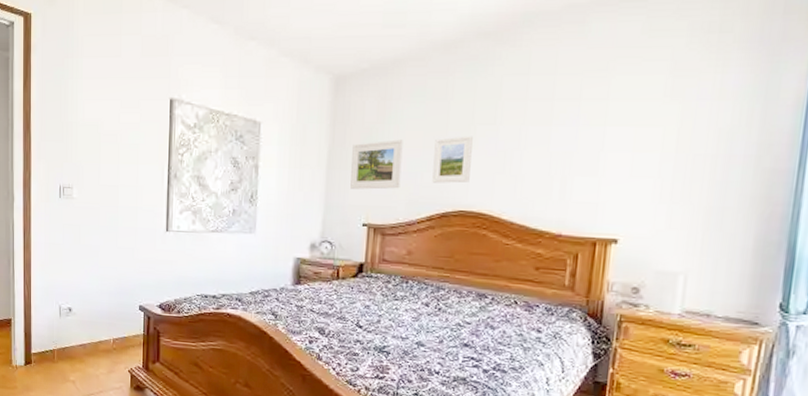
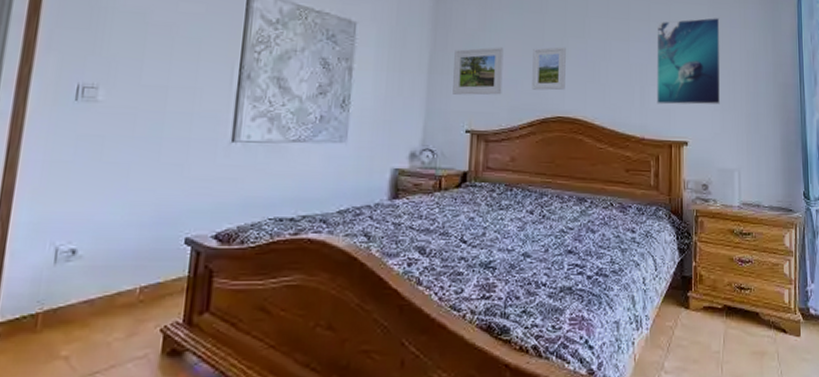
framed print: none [581,89,682,197] -> present [657,17,721,105]

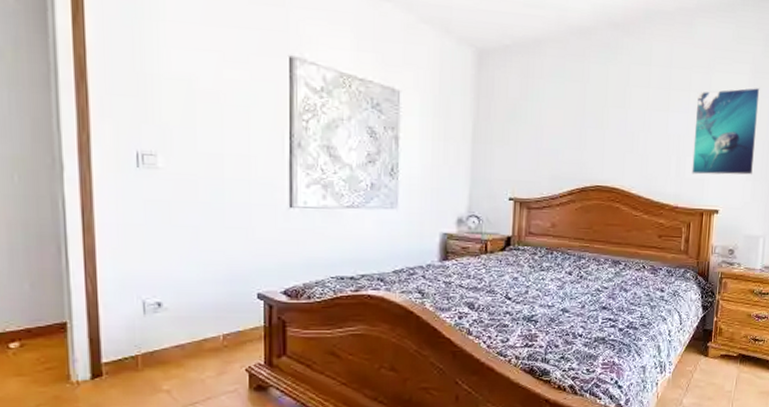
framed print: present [453,47,504,95] -> none [496,116,545,165]
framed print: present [532,47,566,90] -> none [572,117,606,160]

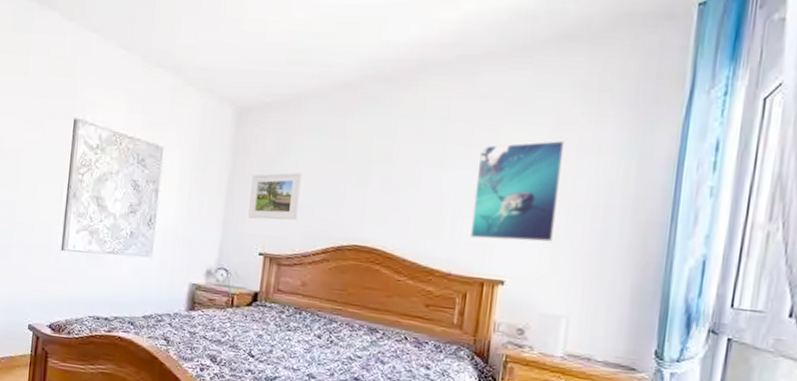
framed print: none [496,116,545,165] -> present [248,172,302,221]

